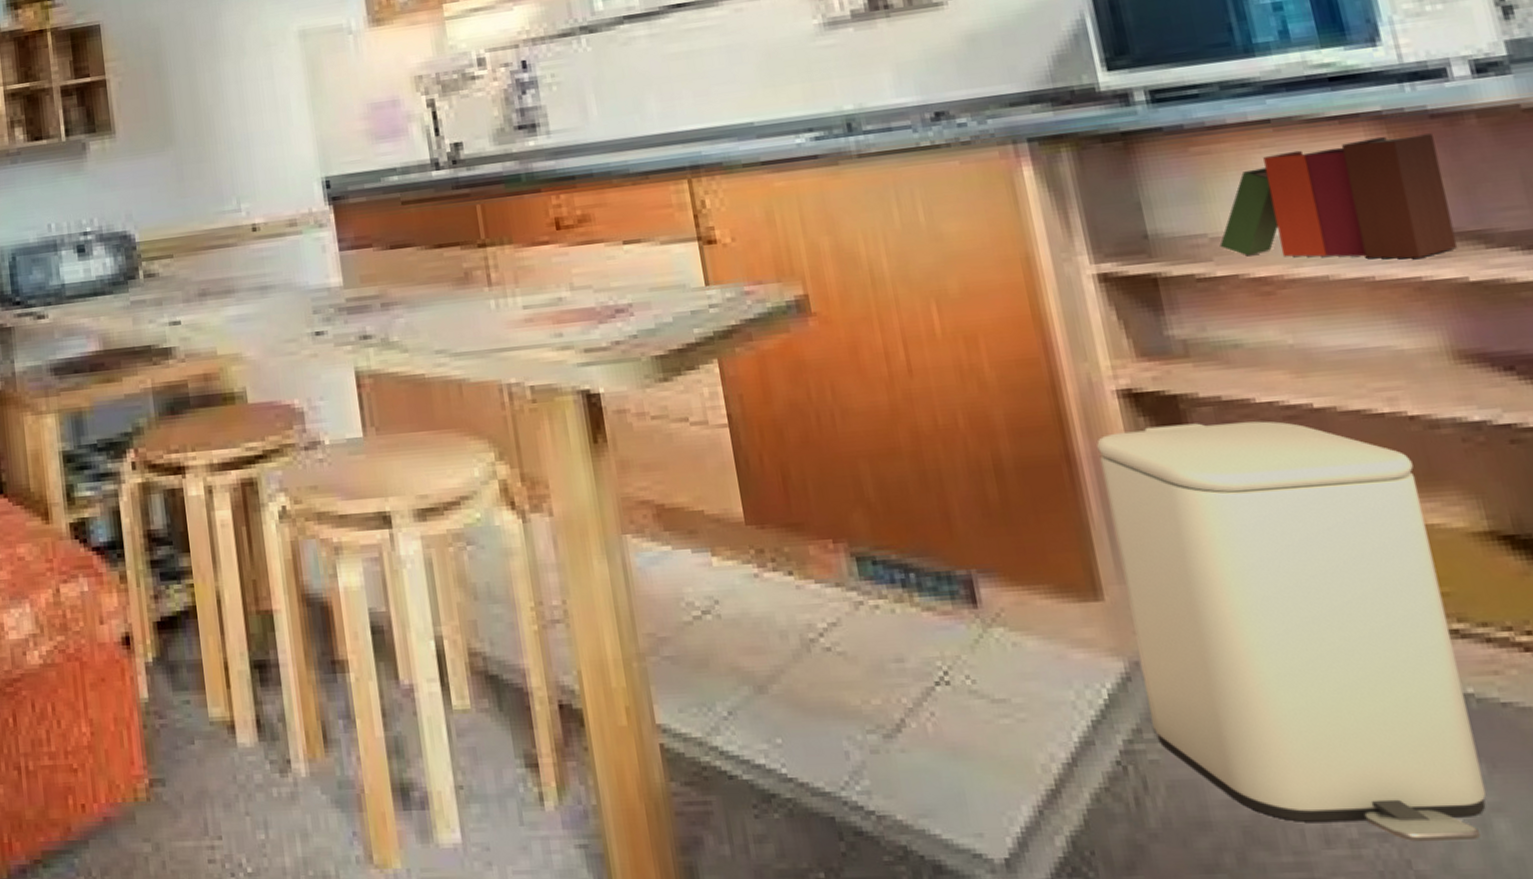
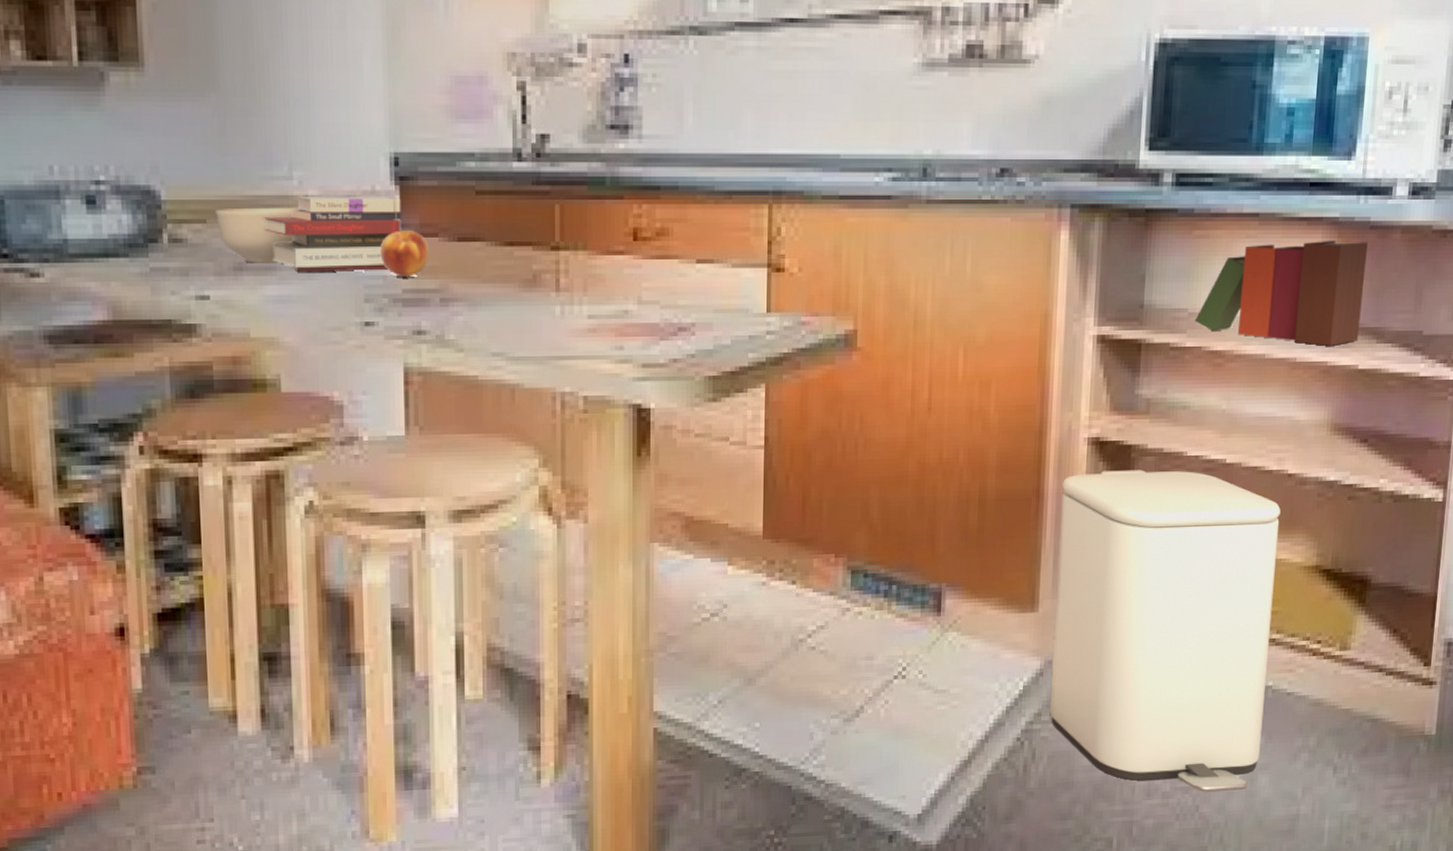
bowl: none [180,235,248,289] -> present [215,207,299,263]
books: none [219,216,339,292] -> present [263,195,402,272]
fruit: none [321,244,367,287] -> present [380,230,430,277]

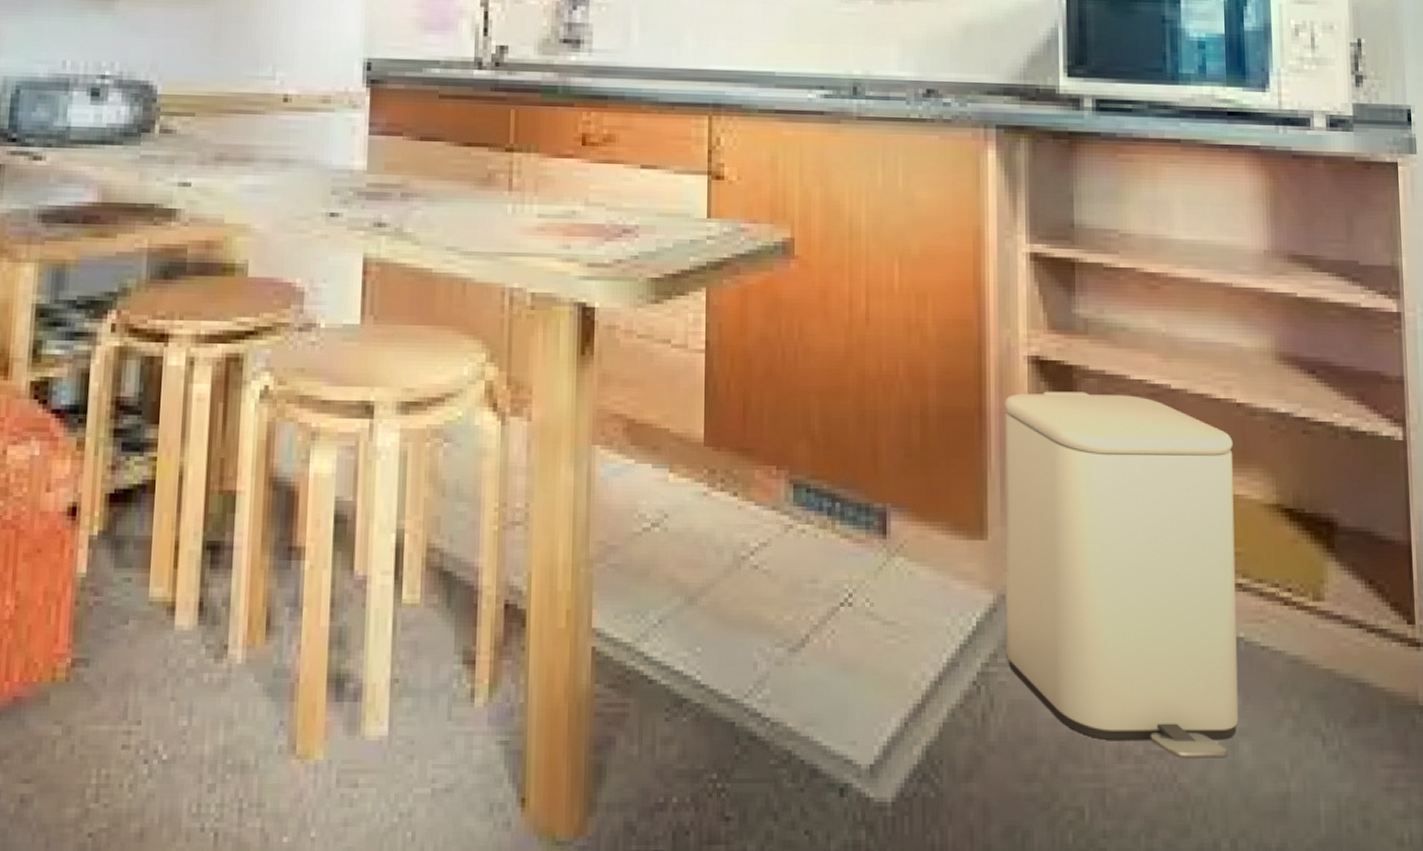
bowl: present [215,207,299,263] -> none [204,103,278,155]
books: present [263,195,402,272] -> none [245,94,371,166]
fruit: present [380,230,430,277] -> none [348,129,394,172]
books: present [1194,240,1368,346] -> none [1126,167,1294,272]

